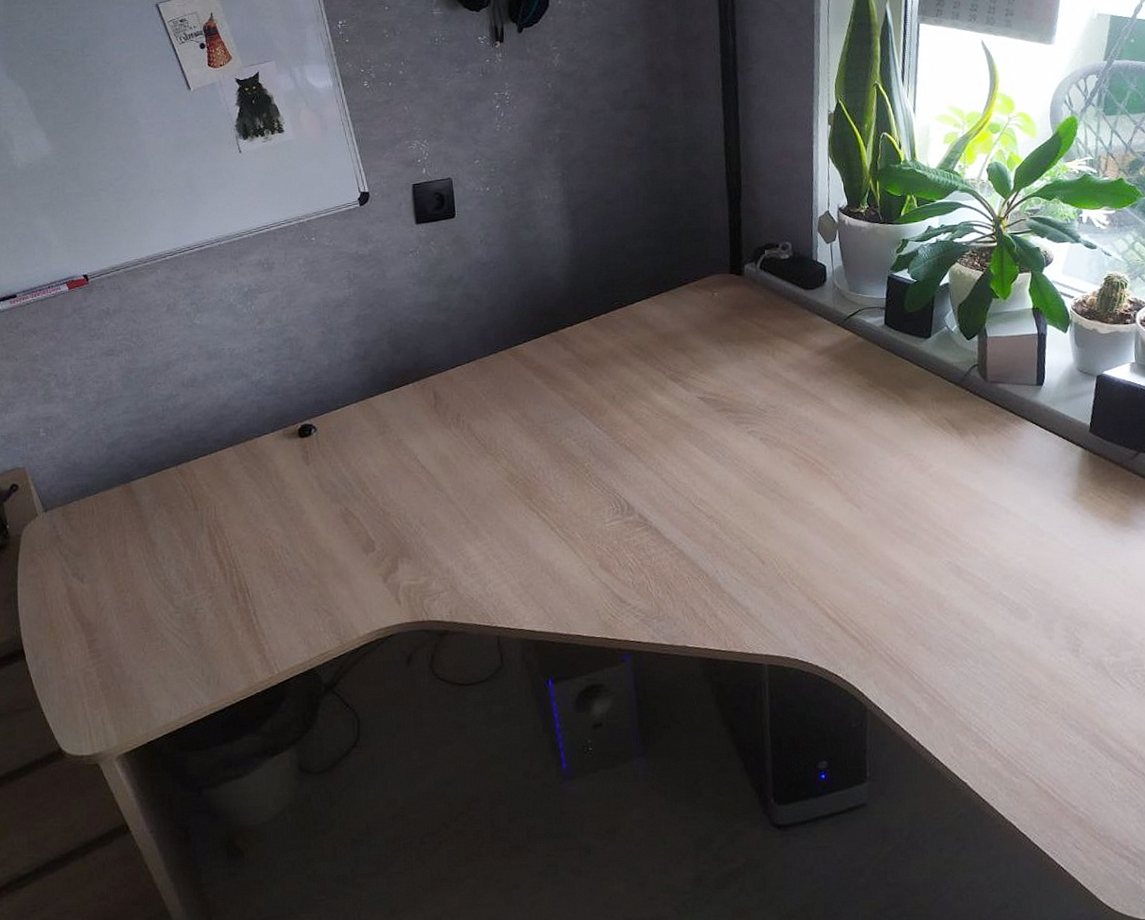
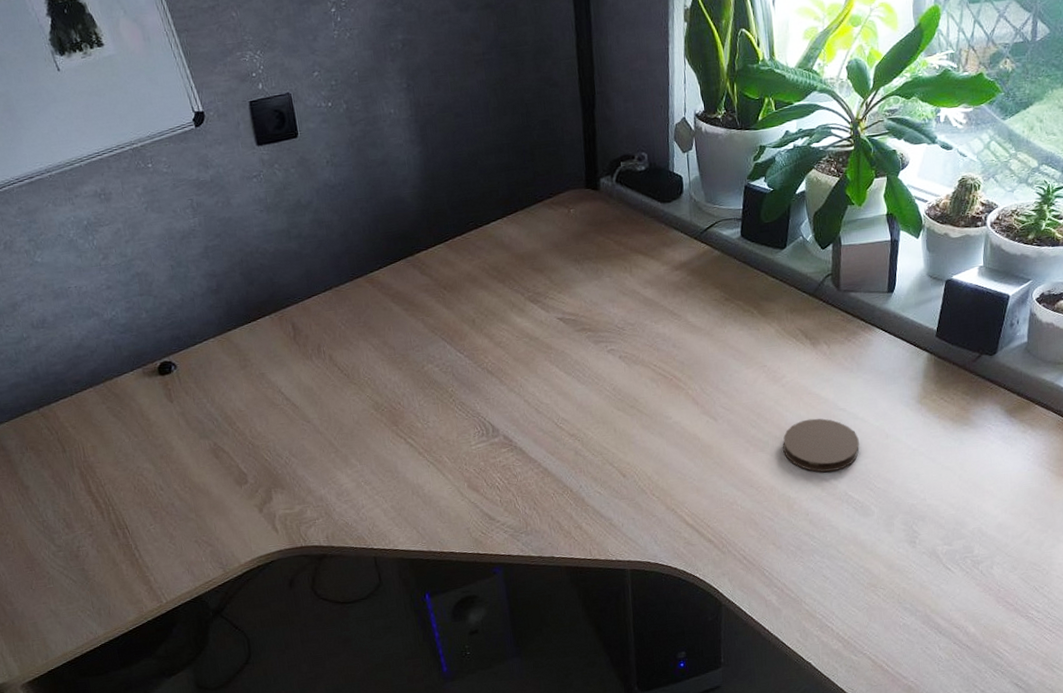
coaster: none [931,511,1013,569] -> present [783,418,859,472]

